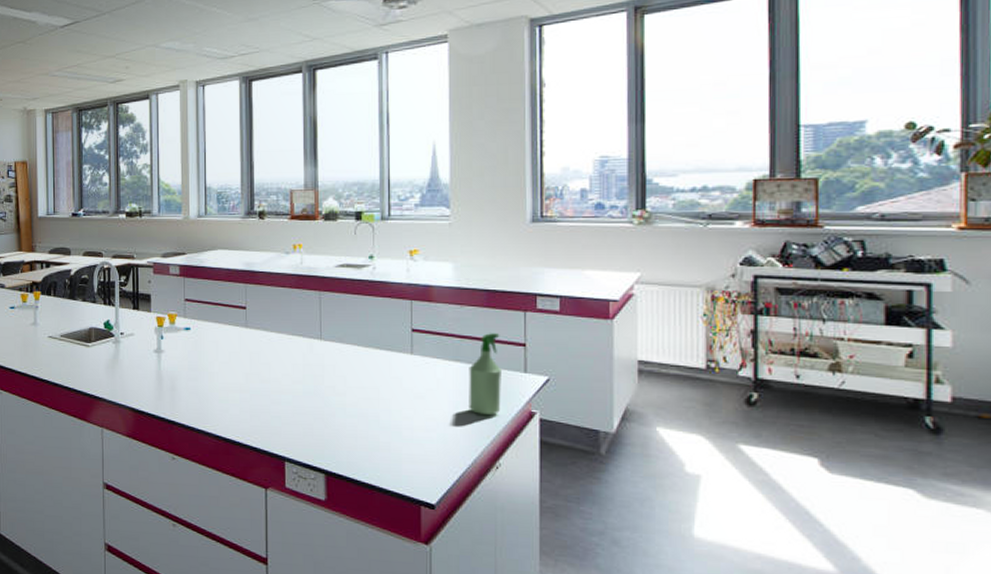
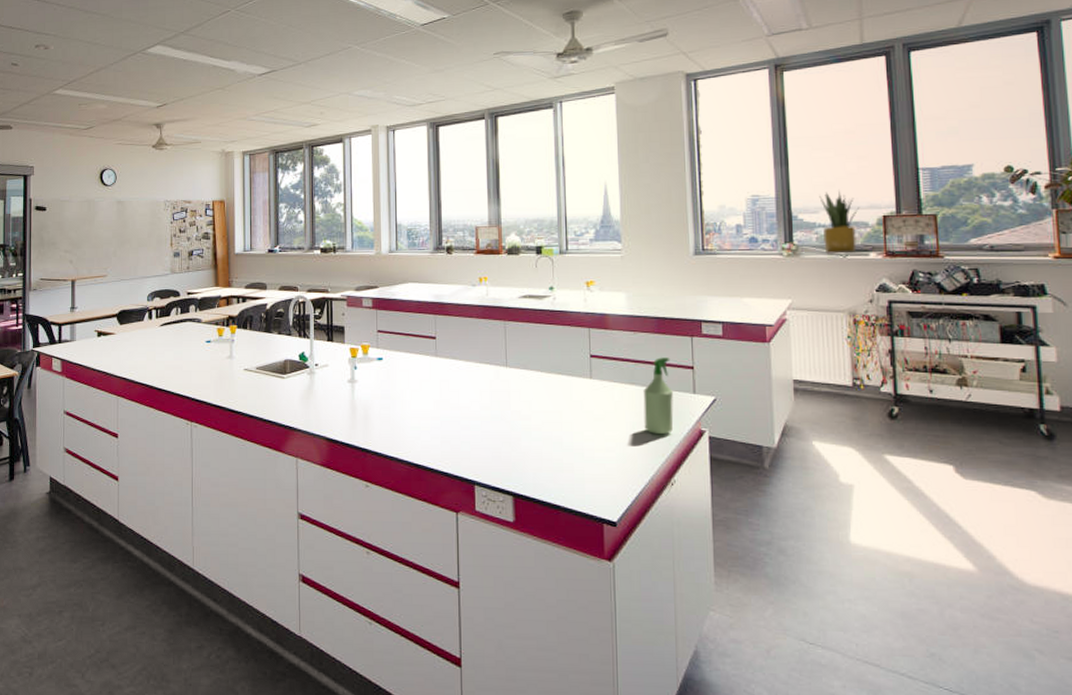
planter: none [679,150,725,222] -> present [819,190,859,254]

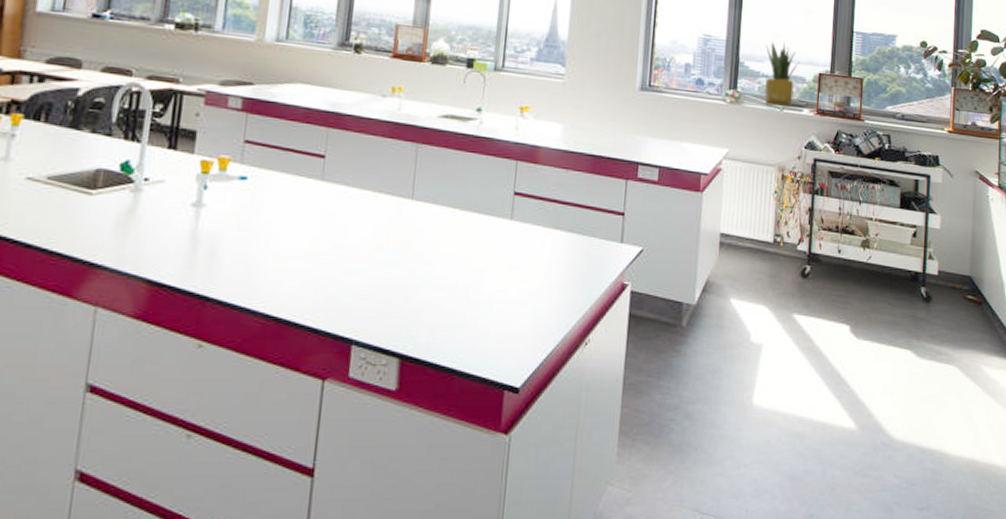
spray bottle: present [643,357,674,434] -> none [564,200,601,287]

